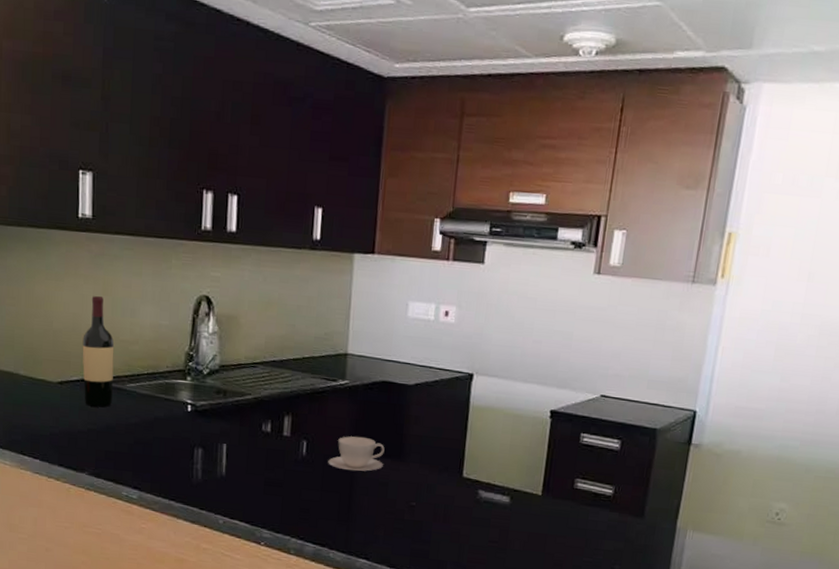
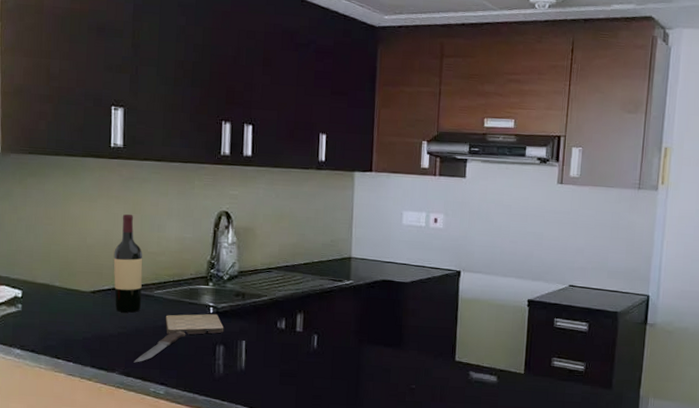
knife: none [104,429,161,463] -> present [134,330,186,363]
cutting board: none [138,411,203,435] -> present [165,313,224,335]
teacup: present [328,436,385,472] -> none [337,329,386,360]

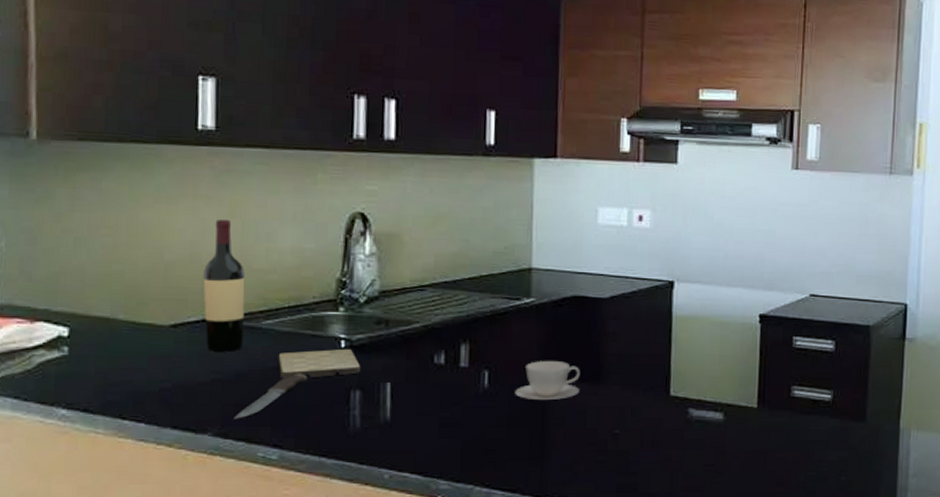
teacup: none [337,329,386,360] -> present [515,360,580,401]

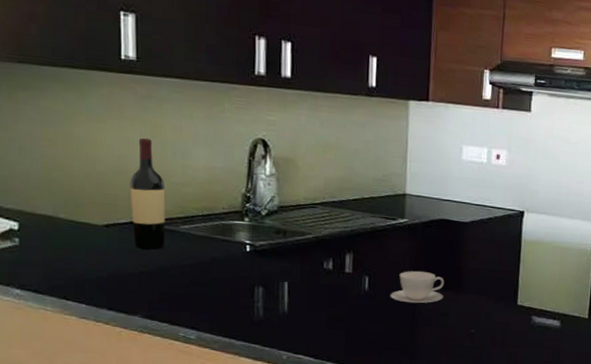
knife: present [234,373,308,419] -> none [159,270,219,305]
cutting board: present [278,348,361,380] -> none [194,252,263,275]

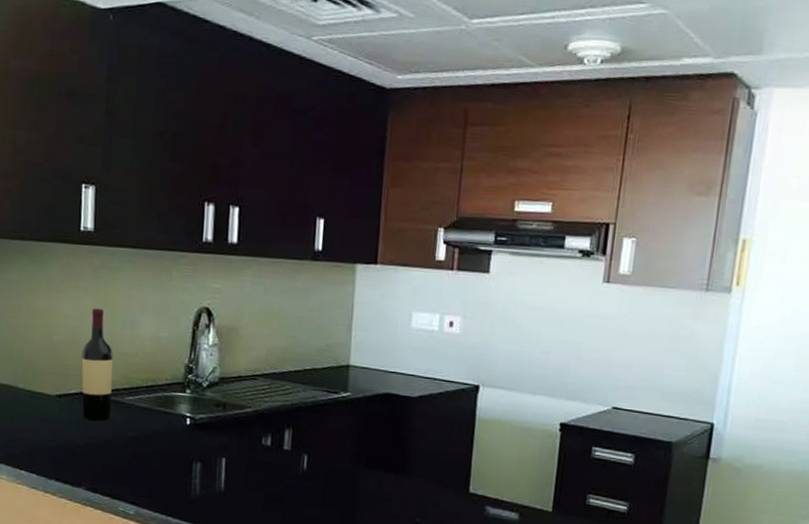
teacup: present [390,271,444,304] -> none [329,450,388,487]

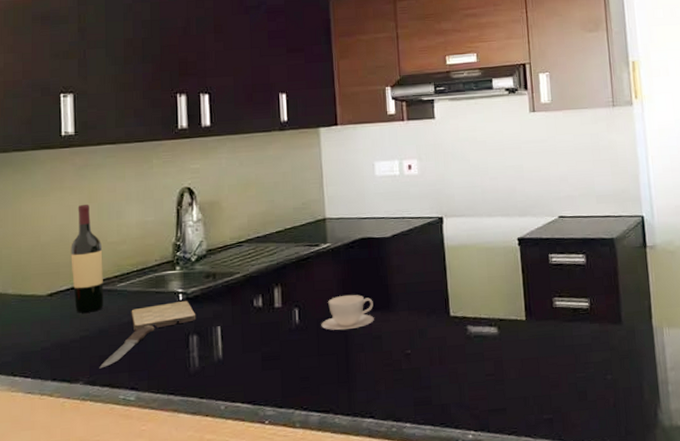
knife: none [102,443,160,478] -> present [99,325,155,369]
cutting board: none [136,425,202,449] -> present [131,300,196,332]
teacup: none [329,450,388,487] -> present [321,294,374,331]

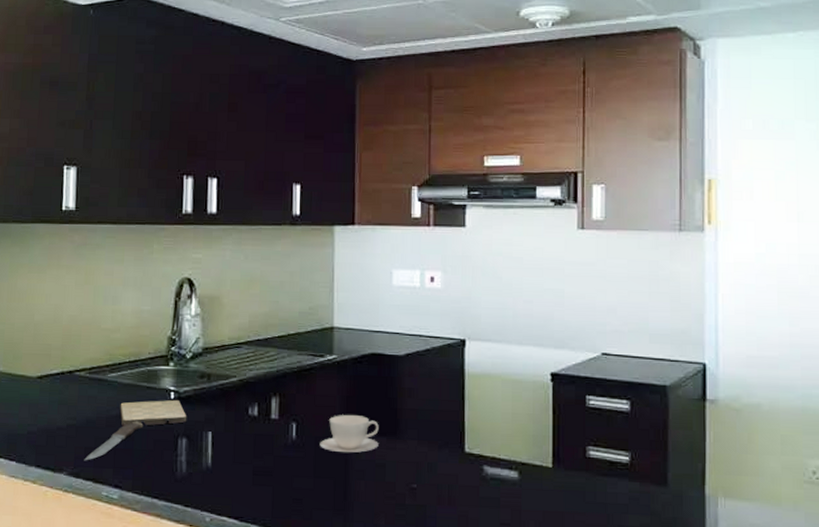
wine bottle: present [71,205,103,313] -> none [63,286,96,401]

